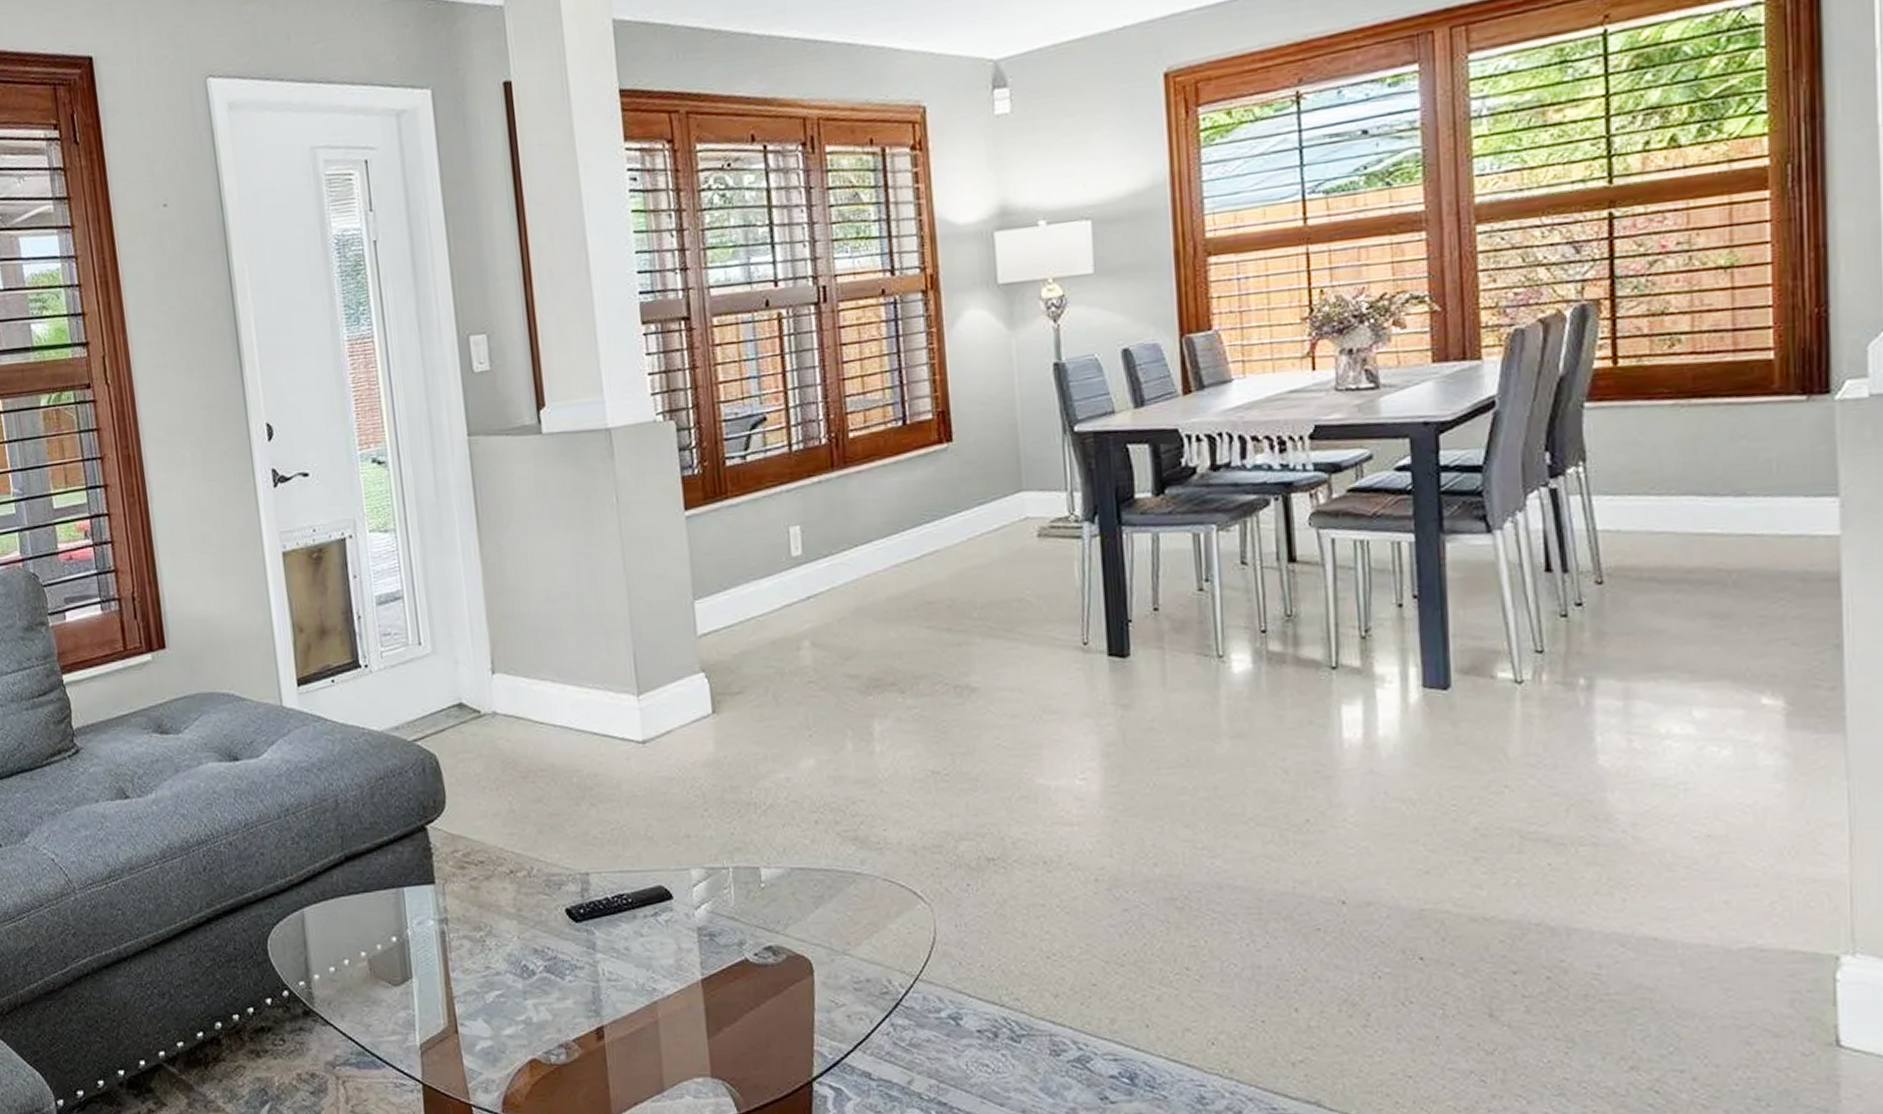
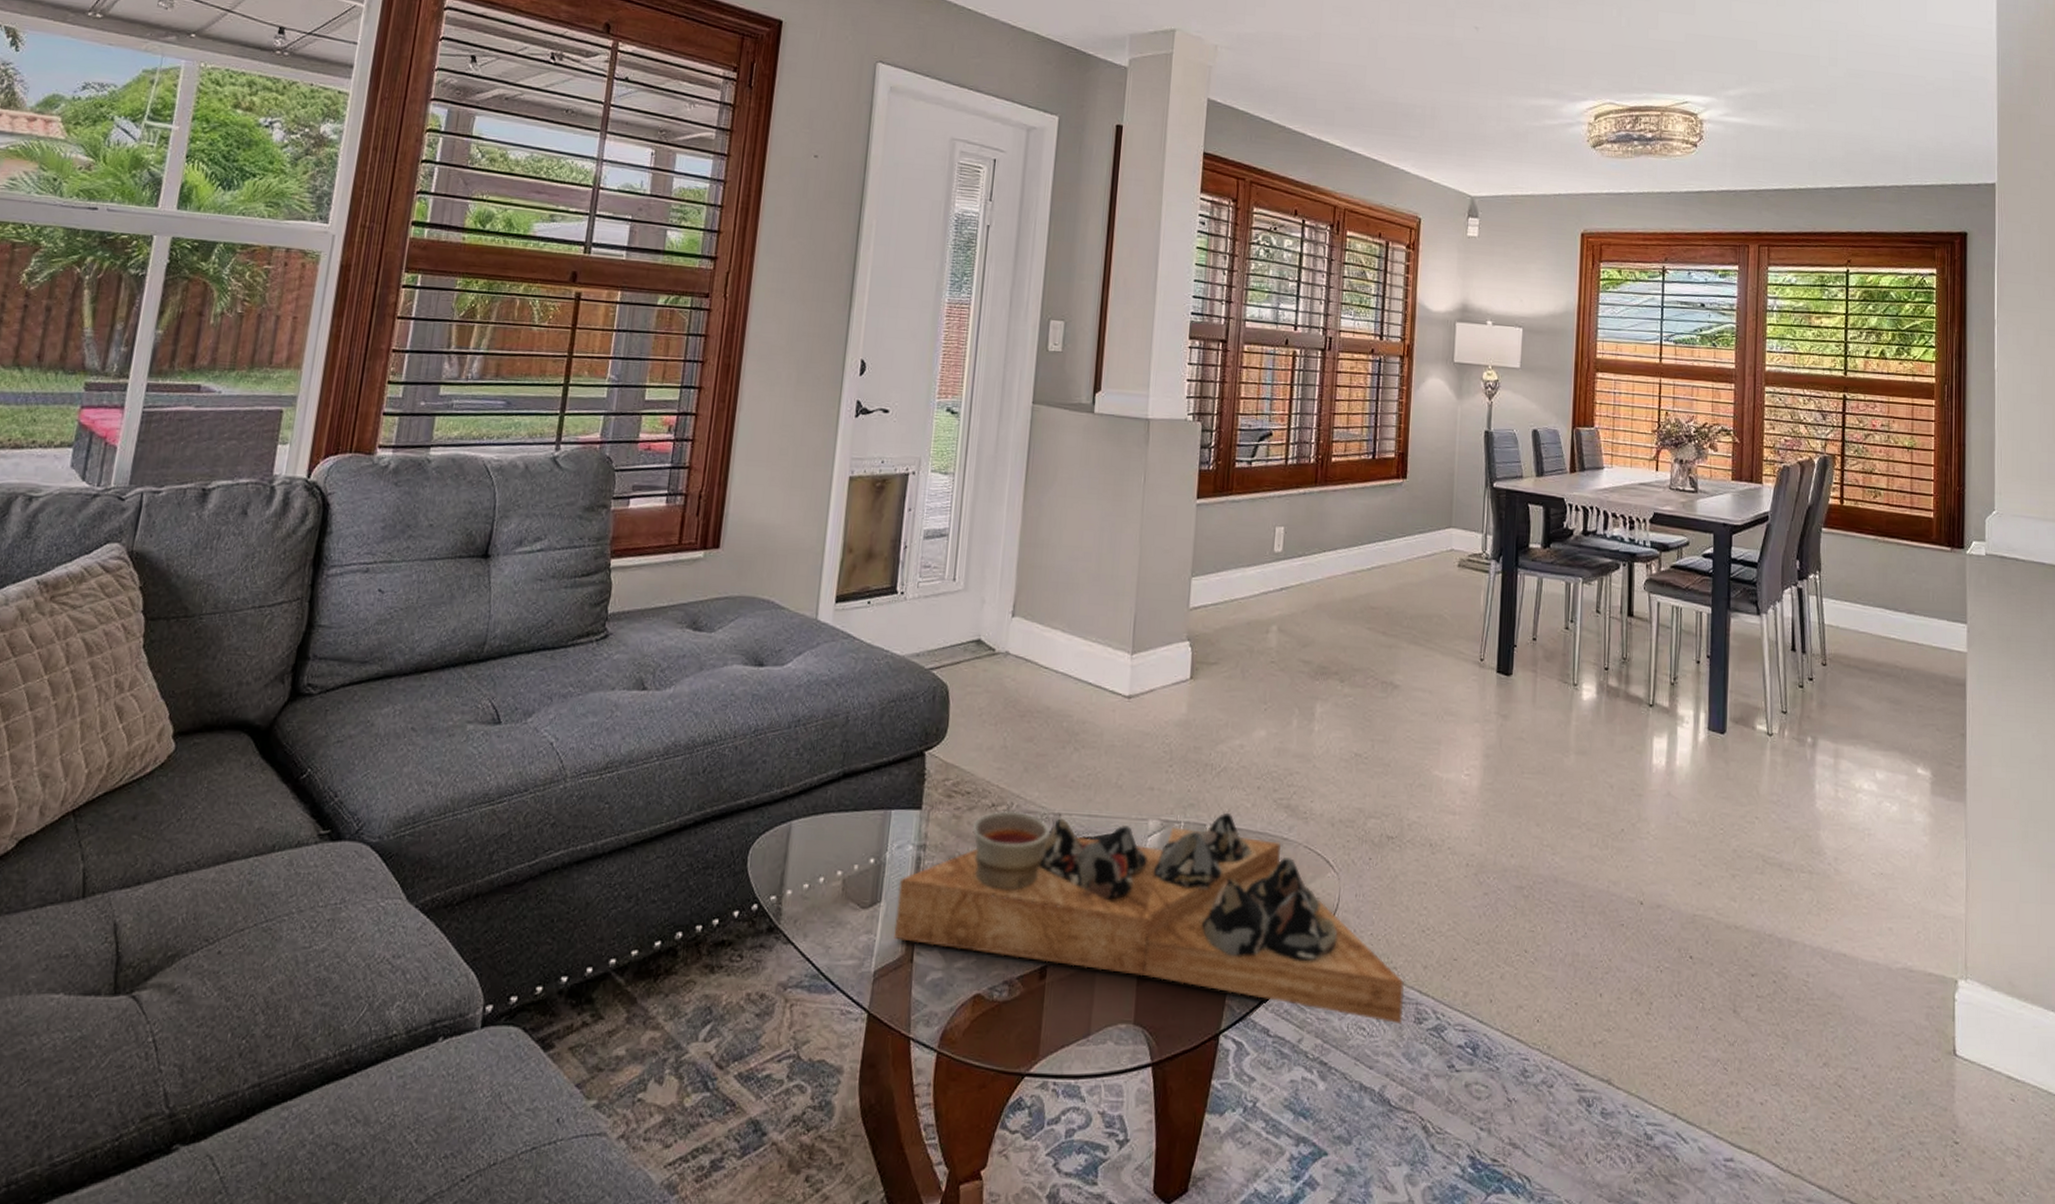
decorative tray: none [427,852,1035,1058] -> present [894,810,1404,1025]

